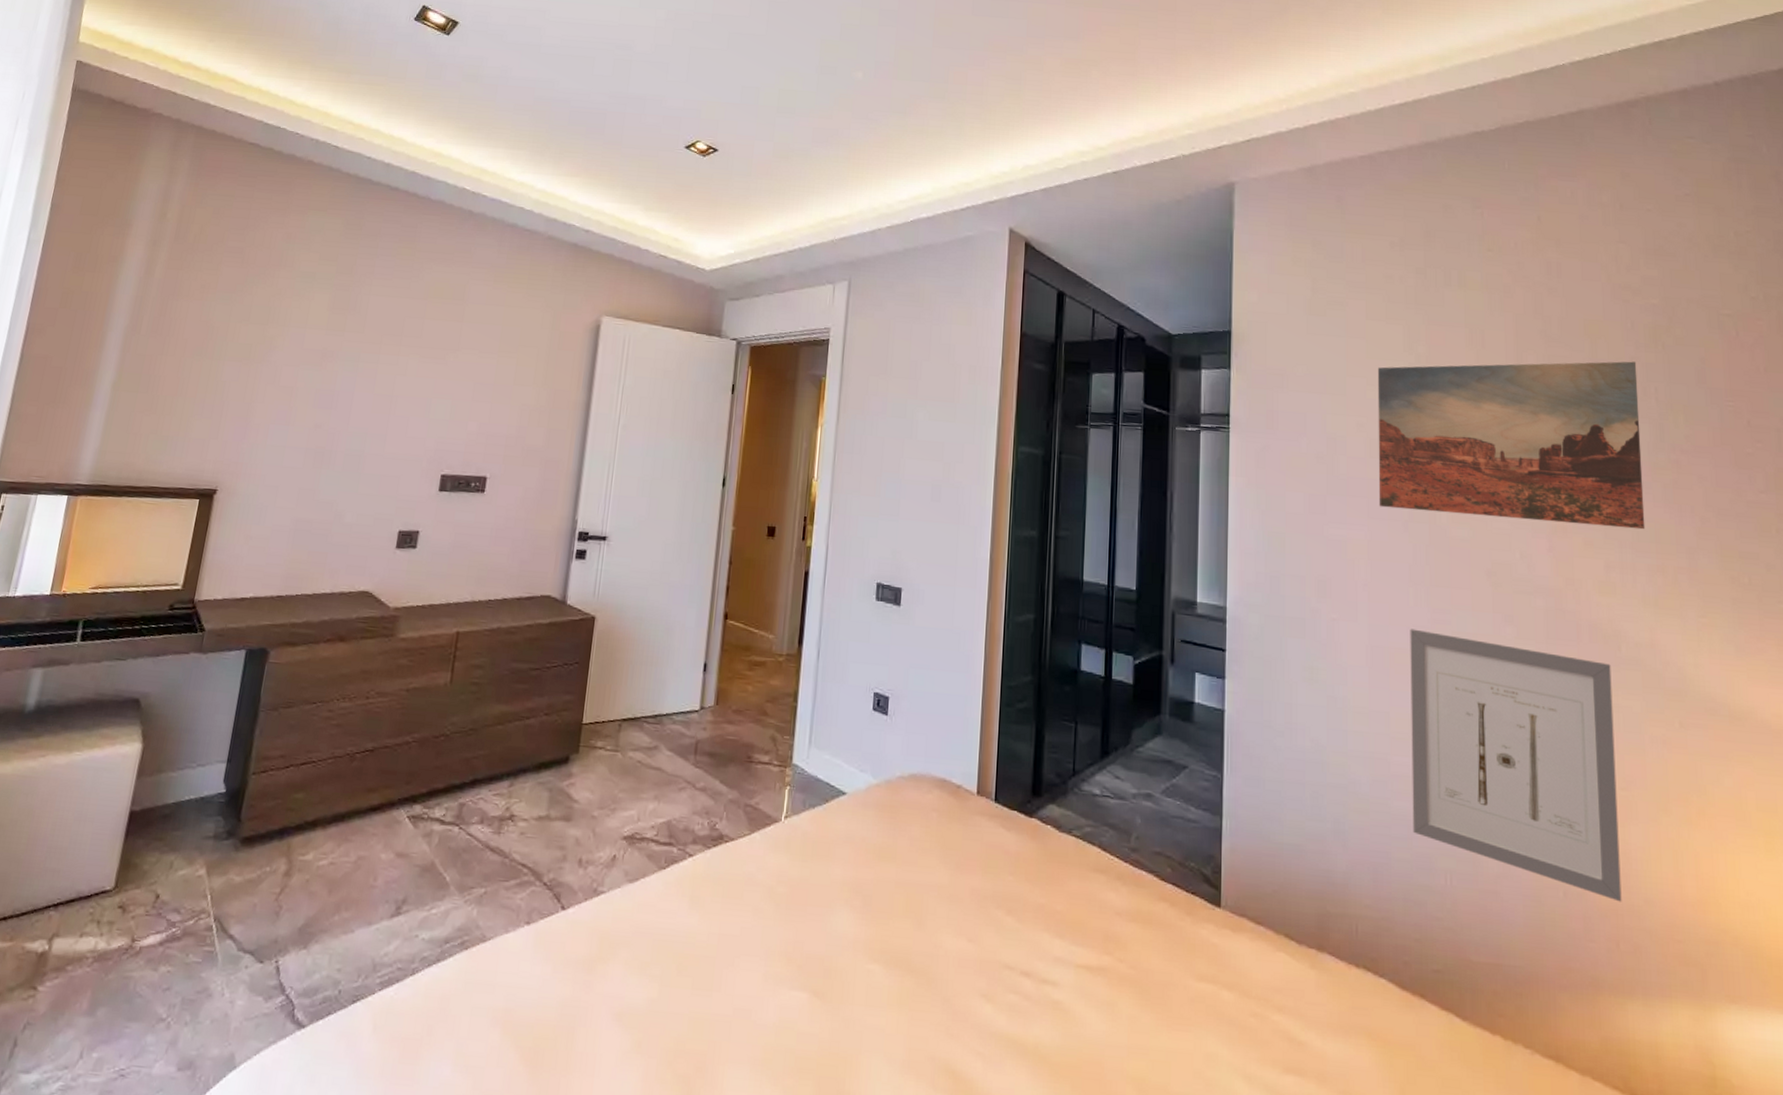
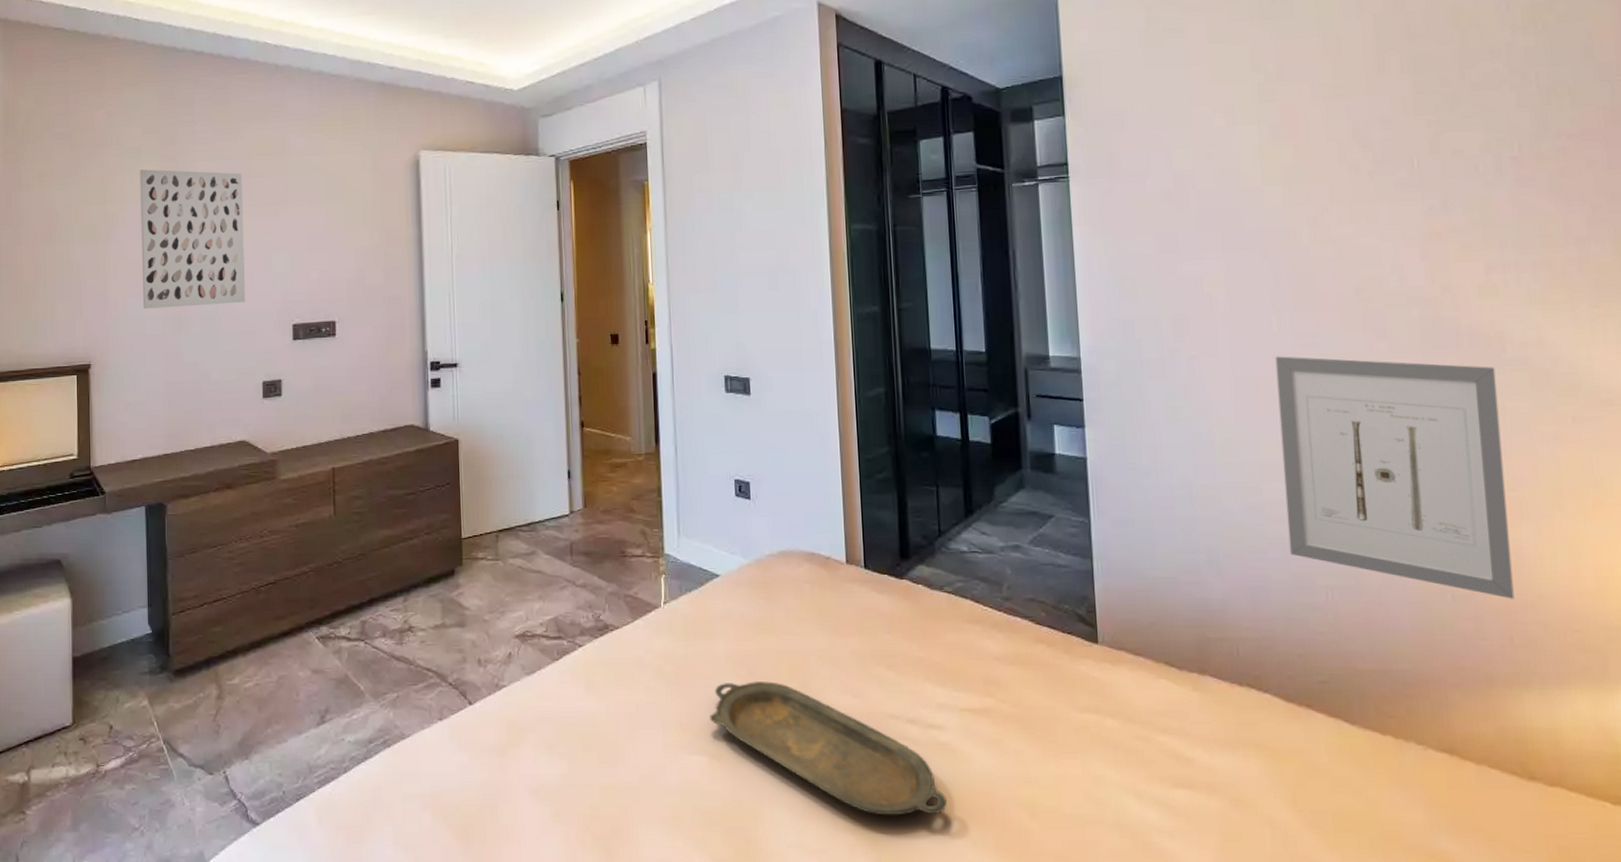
wall art: none [285,295,416,446] -> present [140,169,245,309]
serving tray: none [817,912,1054,1082] -> present [710,681,948,816]
wall art: present [1377,361,1645,530] -> none [1224,47,1529,238]

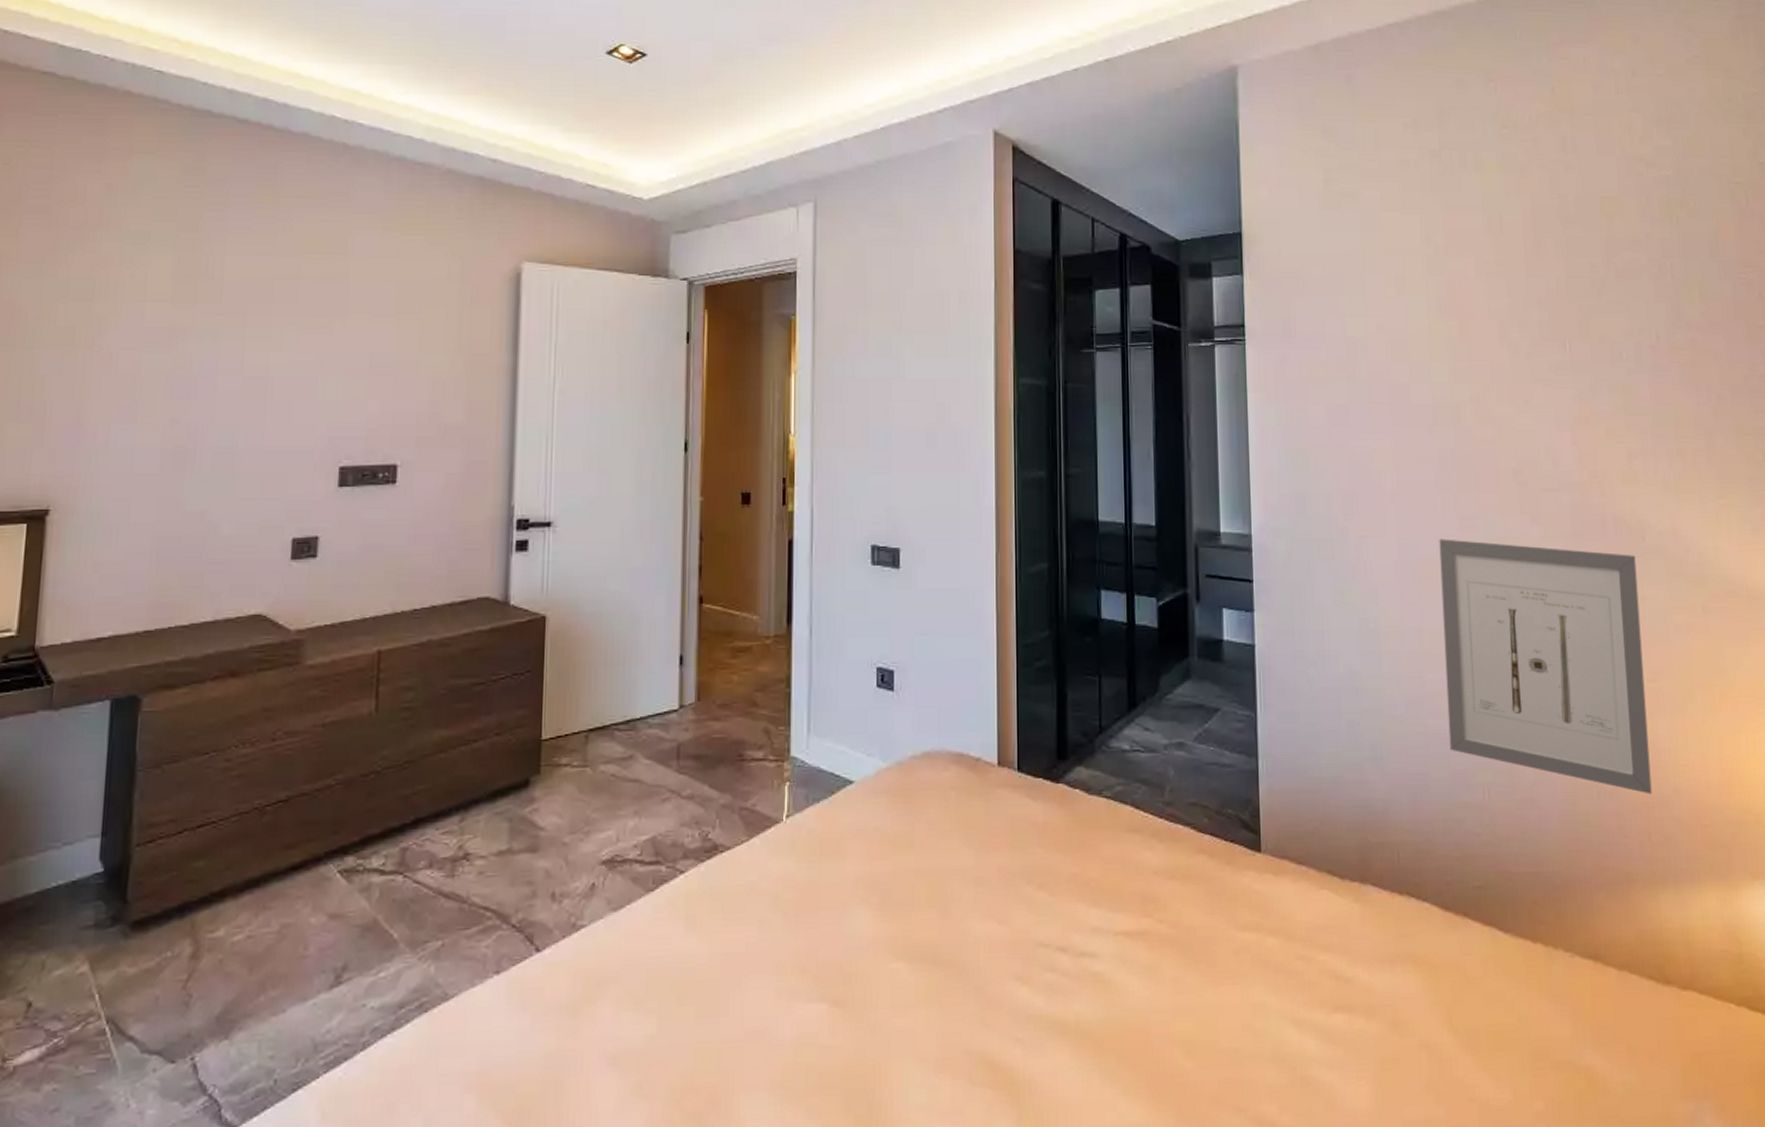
wall art: present [140,169,245,309] -> none [132,260,287,439]
serving tray: present [710,681,948,816] -> none [834,908,1098,1064]

